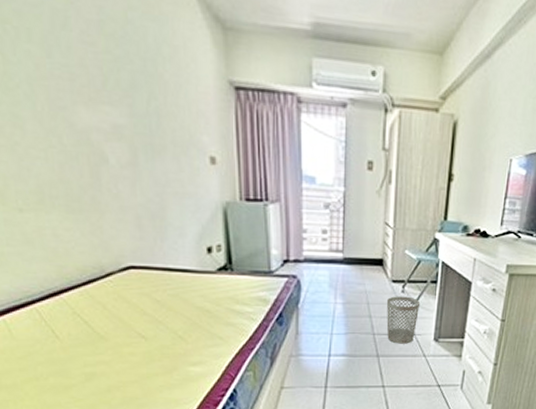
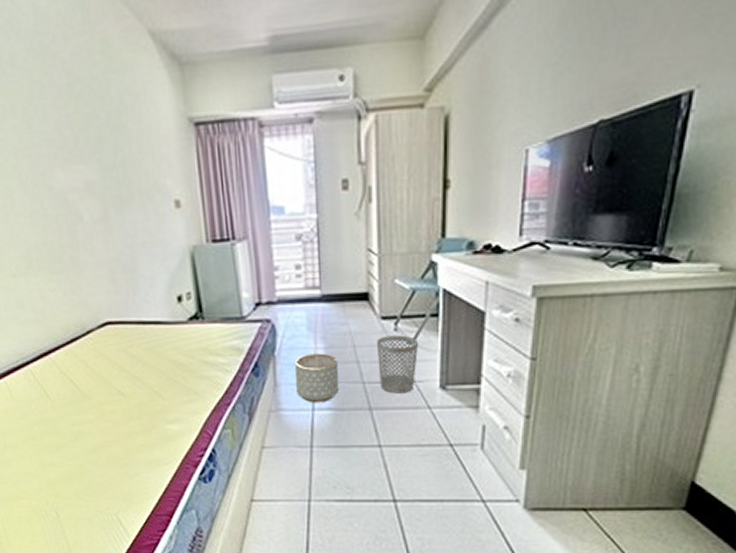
planter: none [315,307,354,350] -> present [294,353,339,403]

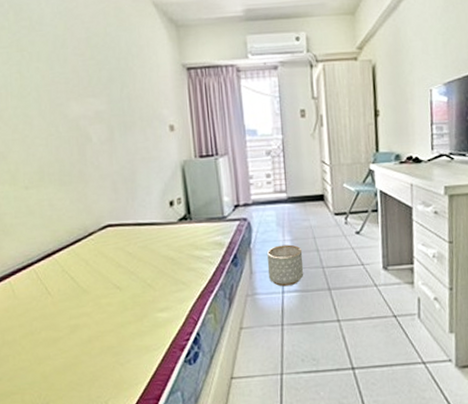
wastebasket: present [376,335,419,394] -> none [331,227,365,276]

